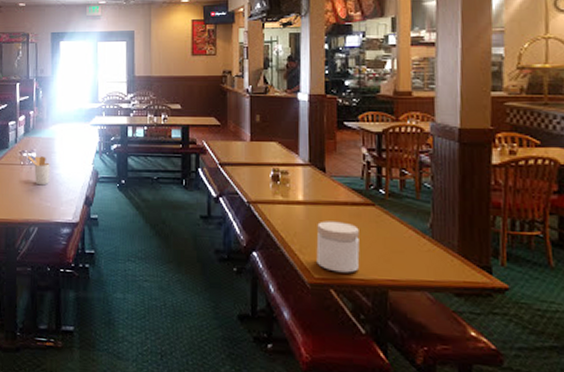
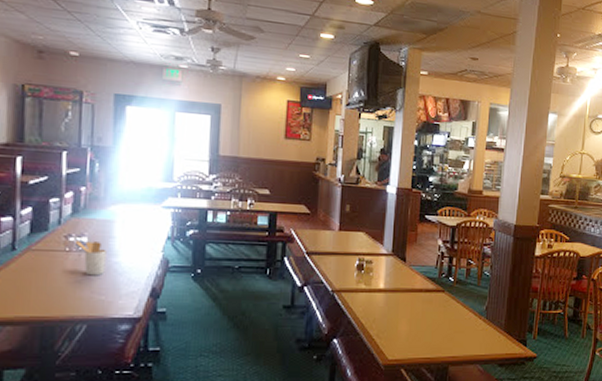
jar: present [316,221,360,273] -> none [391,307,430,353]

